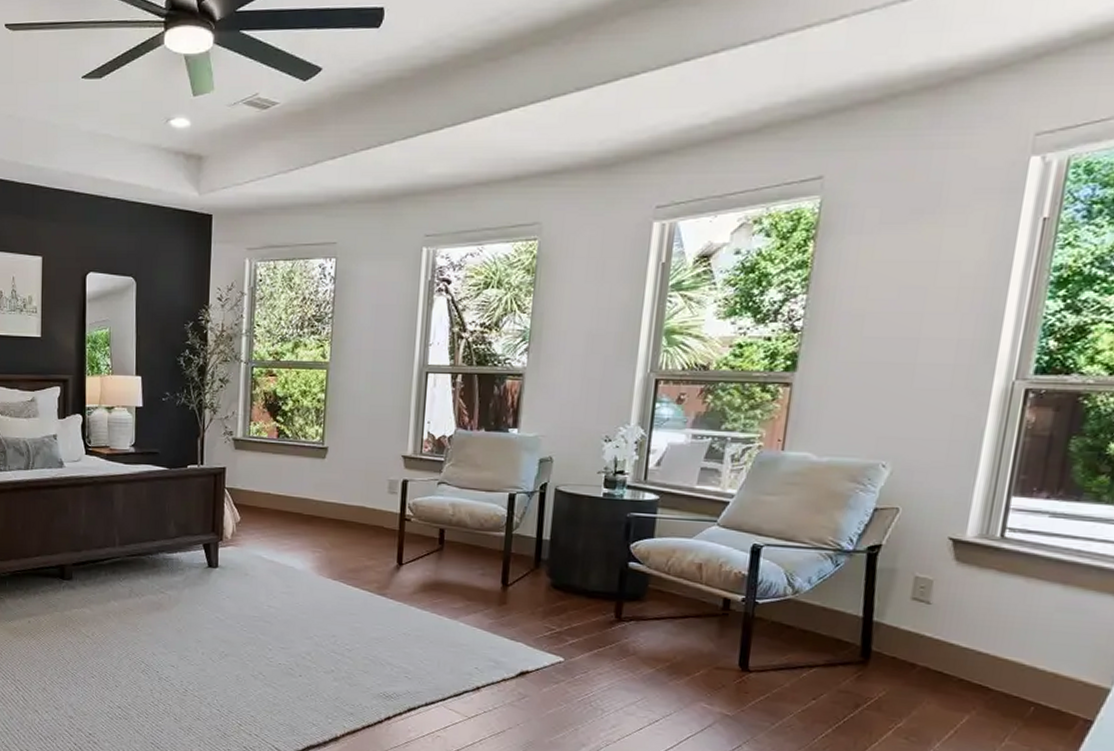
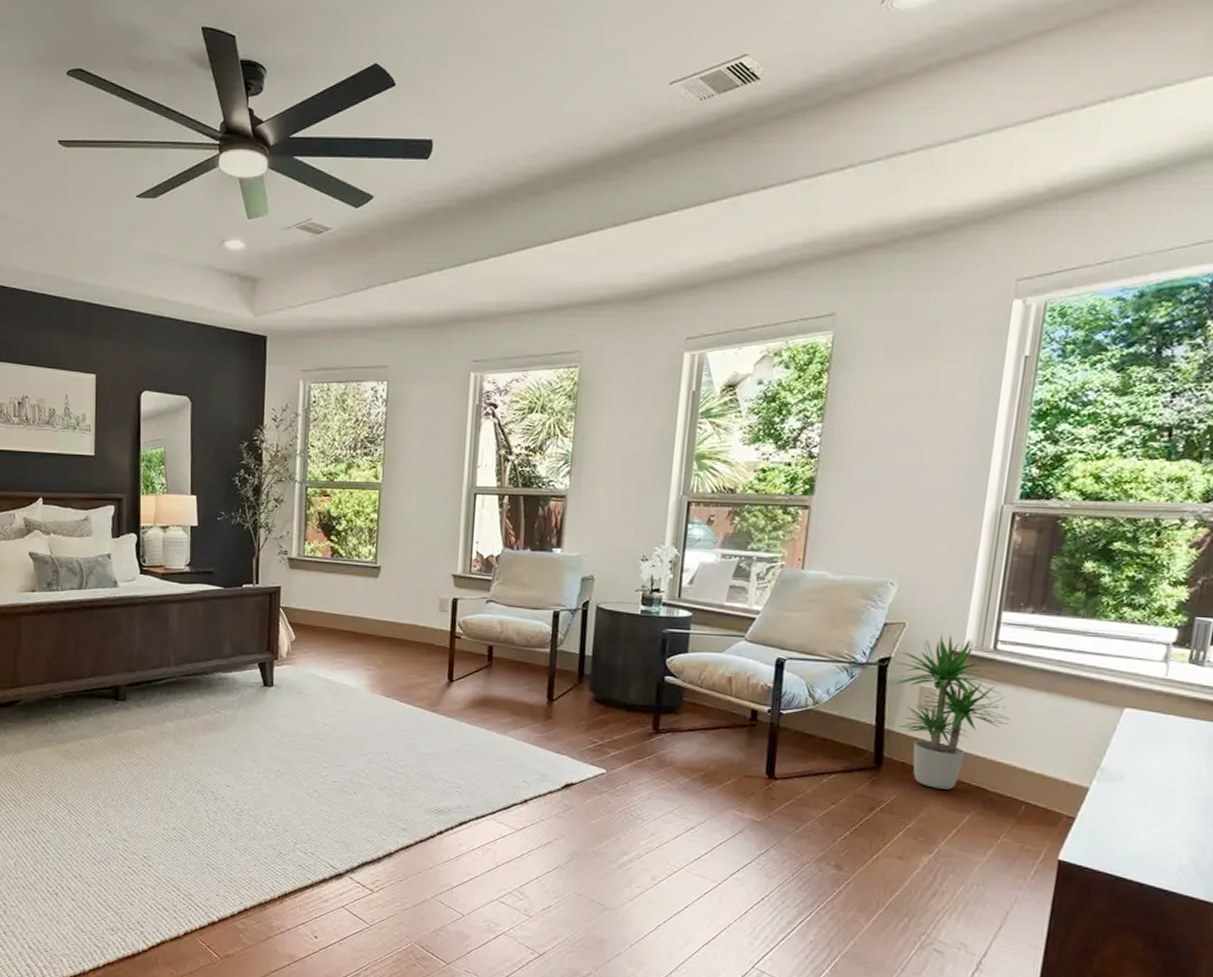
potted plant: none [879,521,1020,687] -> present [889,634,1011,790]

